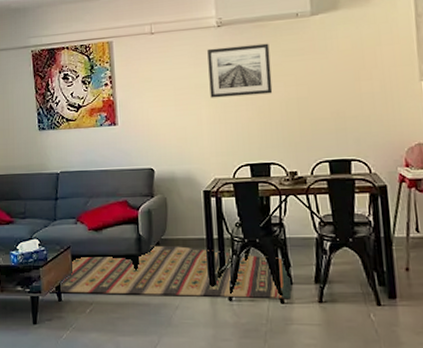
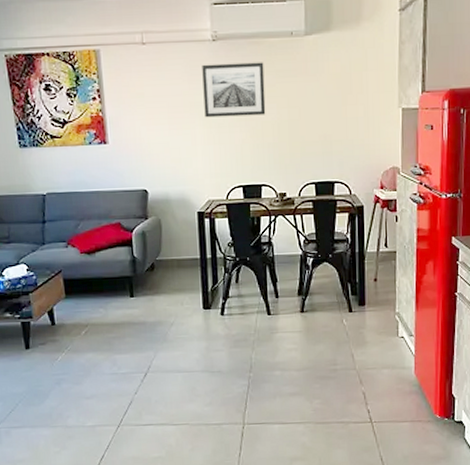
rug: present [51,245,292,298] -> none [43,266,277,317]

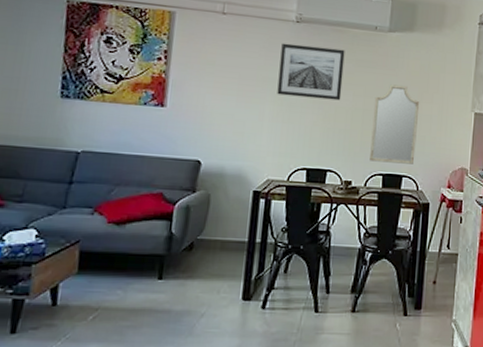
home mirror: none [298,90,345,171] -> present [370,84,420,164]

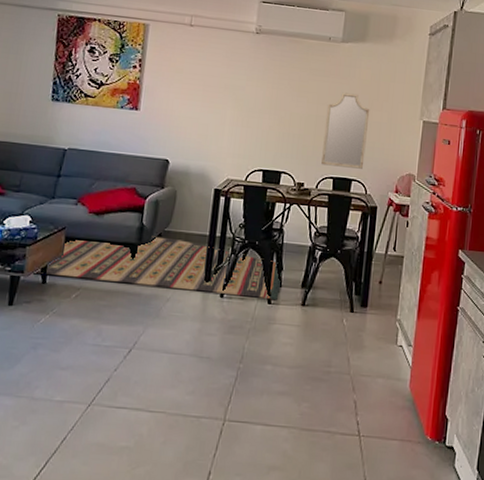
rug: none [43,245,329,307] -> present [35,236,281,299]
wall art: present [277,43,345,101] -> none [237,52,301,107]

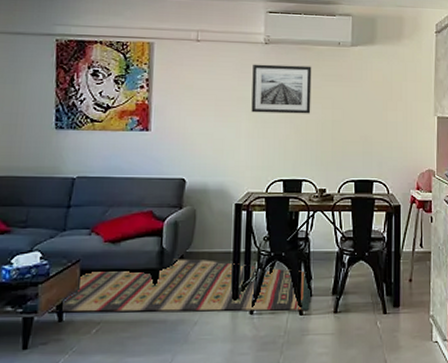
wall art: none [237,52,301,107] -> present [251,64,312,114]
home mirror: present [321,92,370,169] -> none [341,95,385,169]

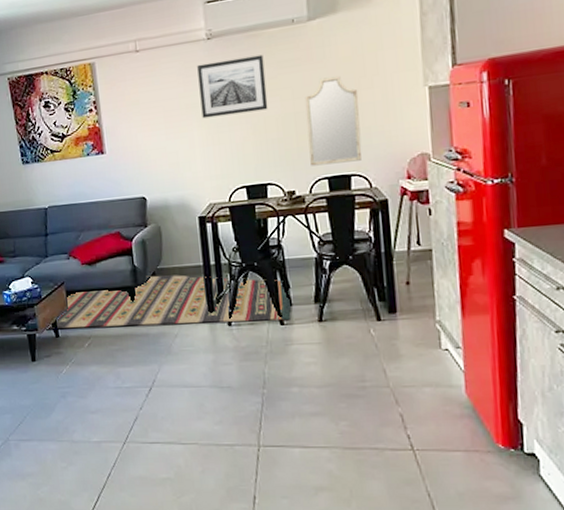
home mirror: none [341,95,385,169] -> present [305,76,362,166]

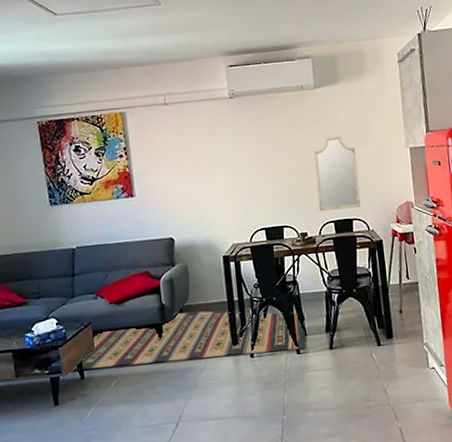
wall art: present [197,54,268,119] -> none [221,114,283,167]

